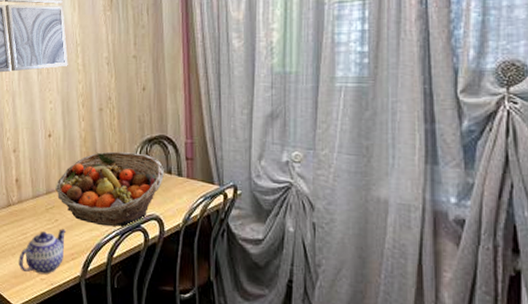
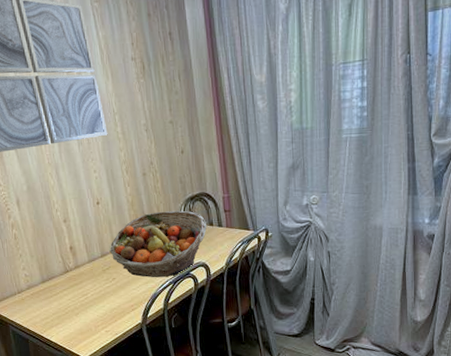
teapot: present [18,229,66,275] -> none [82,285,125,328]

